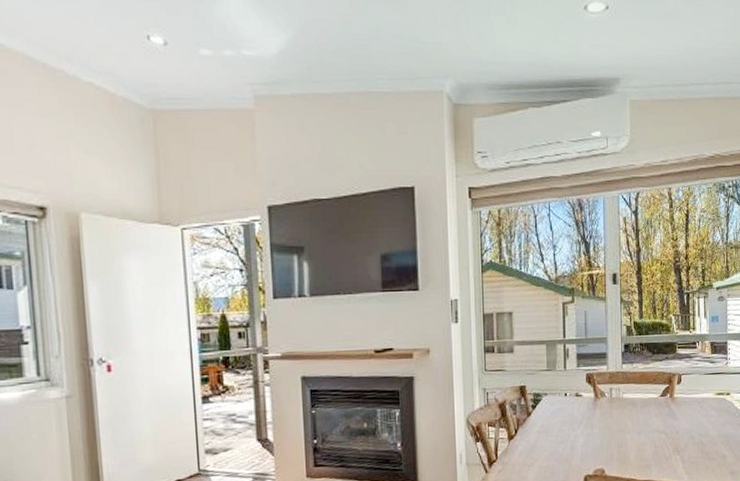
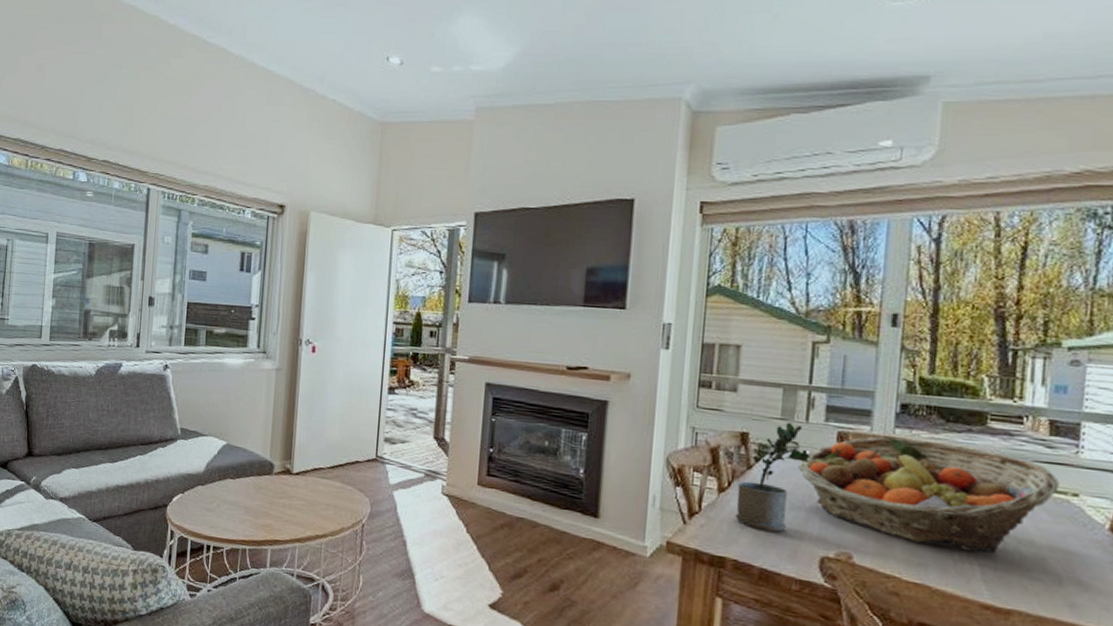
potted plant: none [522,372,570,465] -> present [735,422,810,532]
fruit basket: none [562,370,719,450] -> present [798,436,1060,554]

